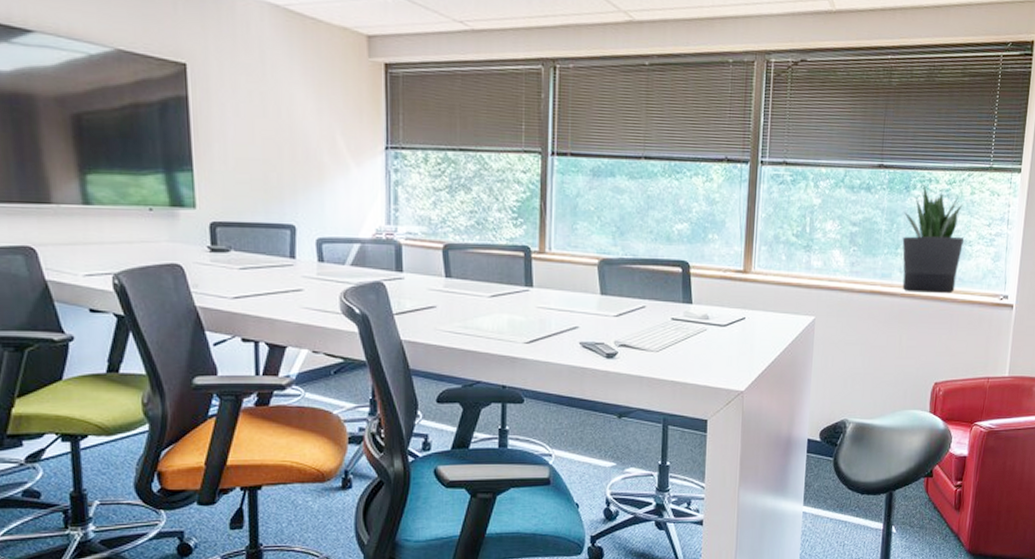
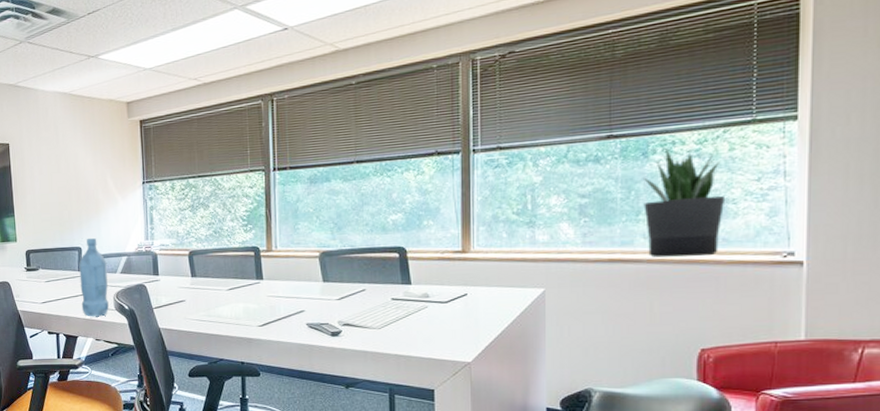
water bottle: none [291,213,333,322] -> present [79,237,109,317]

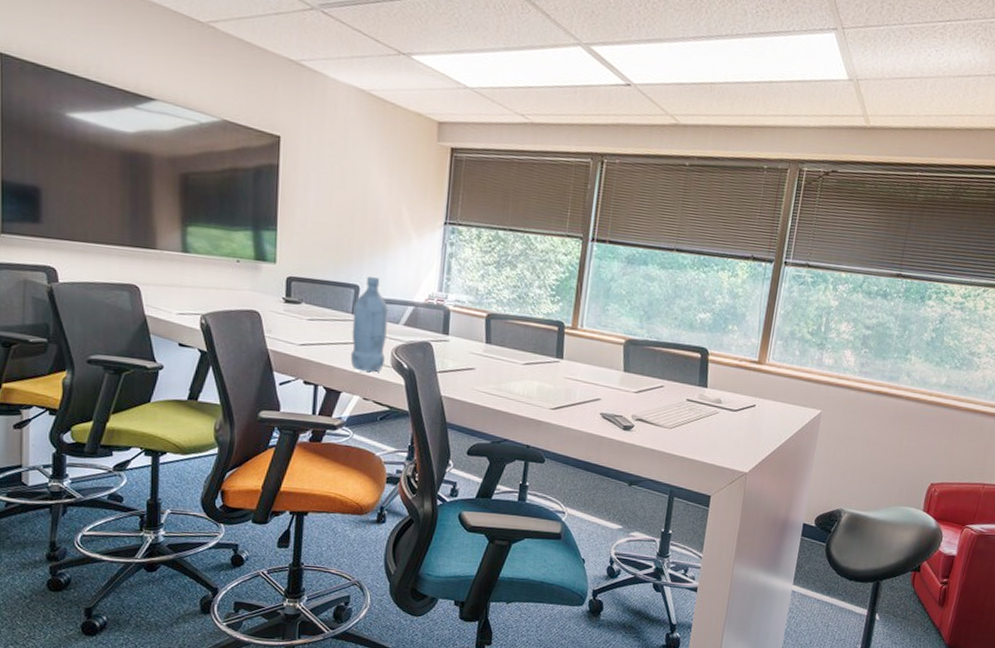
planter: present [644,148,726,258] -> none [908,296,977,402]

